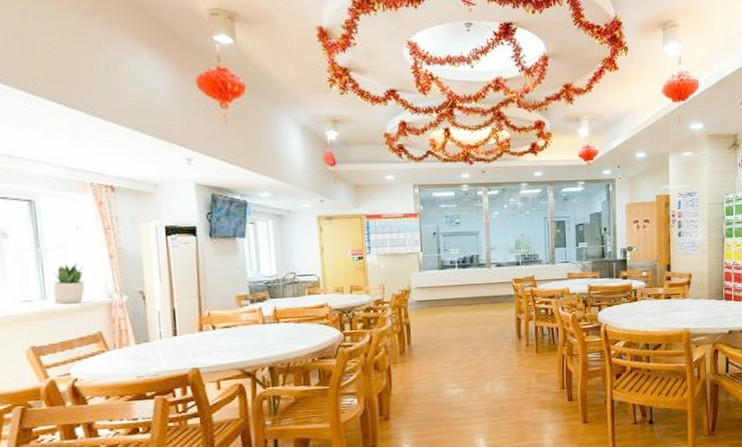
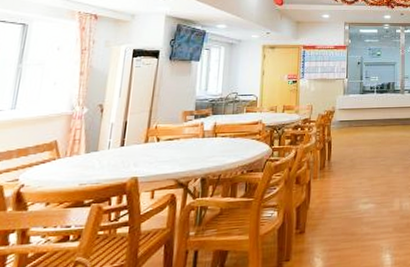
planter: present [52,262,85,305] -> none [21,77,56,114]

